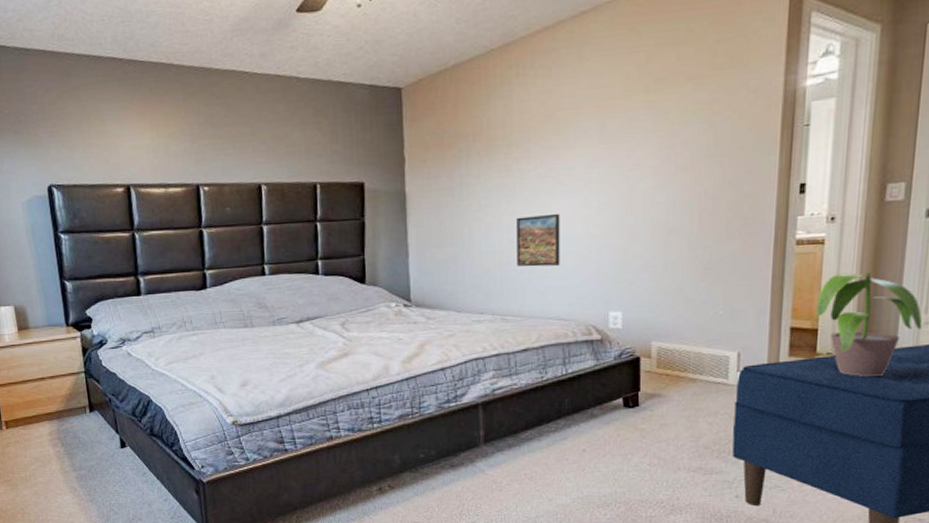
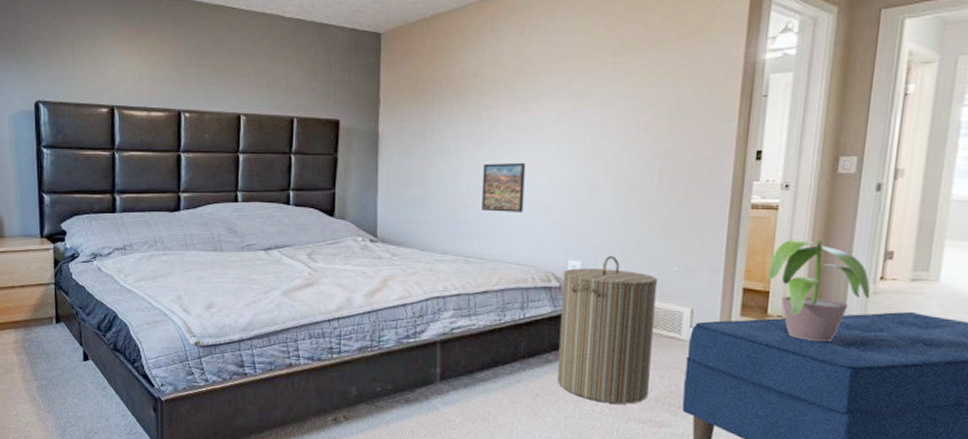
laundry hamper: none [603,303,703,454] -> present [557,255,658,404]

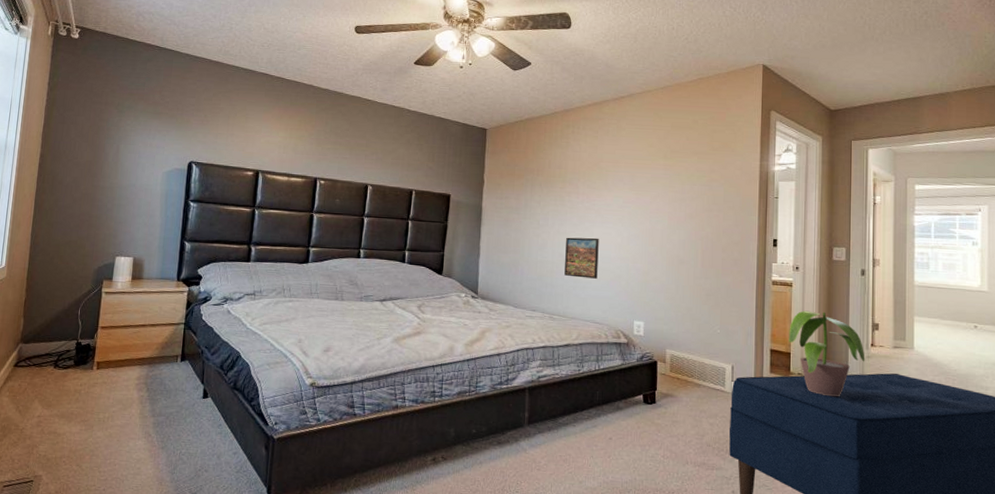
laundry hamper: present [557,255,658,404] -> none [626,318,705,449]

